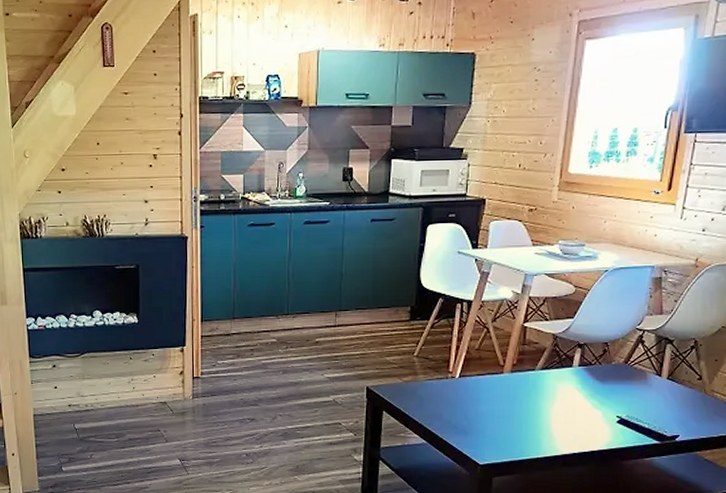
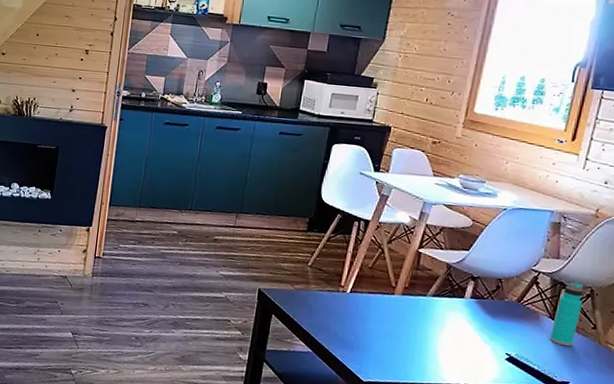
water bottle: none [657,336,688,401] -> present [549,282,584,347]

